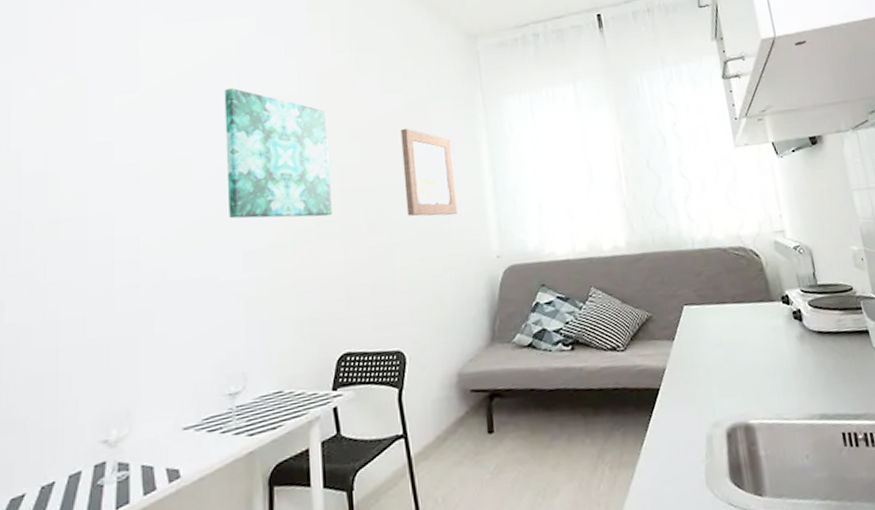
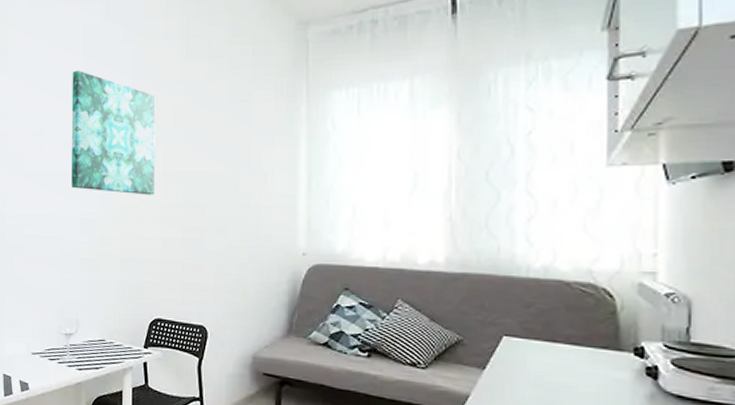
wall art: present [400,128,457,216] -> none [220,117,270,207]

